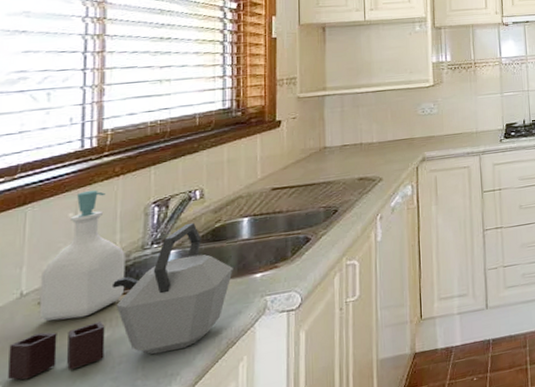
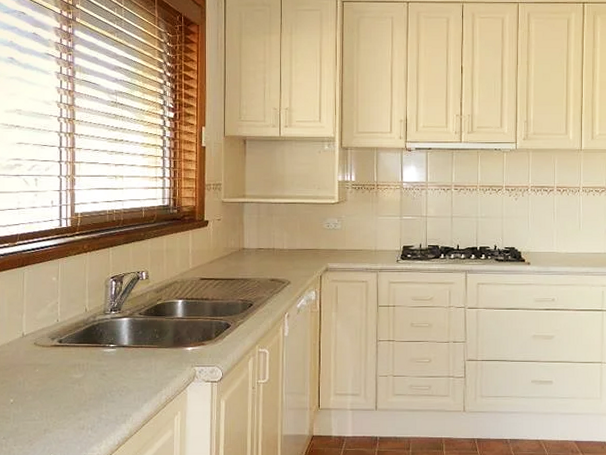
kettle: present [8,222,233,380] -> none [17,298,171,399]
soap bottle: present [39,190,125,321] -> none [35,261,92,360]

